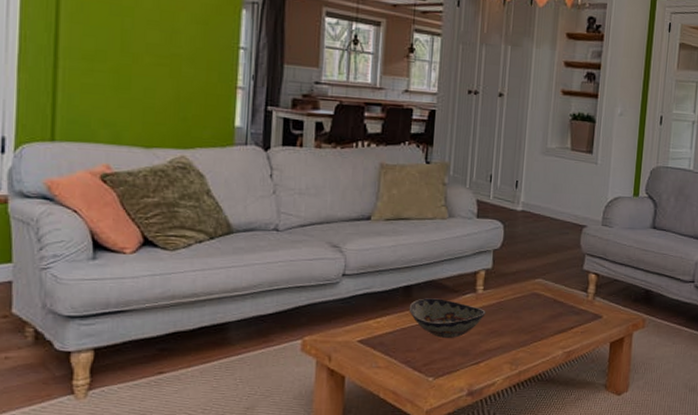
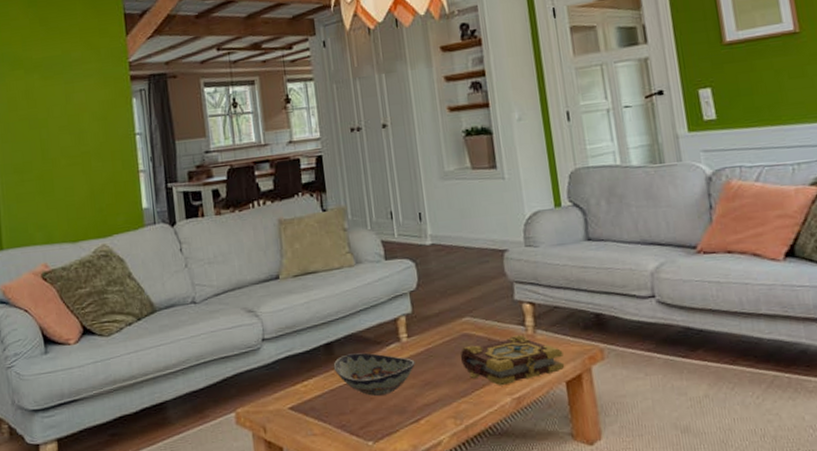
book: none [526,300,613,341] -> present [460,335,565,386]

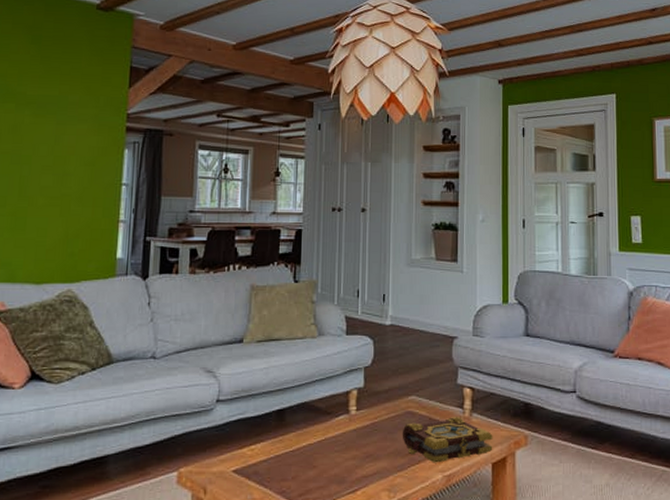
decorative bowl: present [333,352,415,396] -> none [282,422,360,464]

